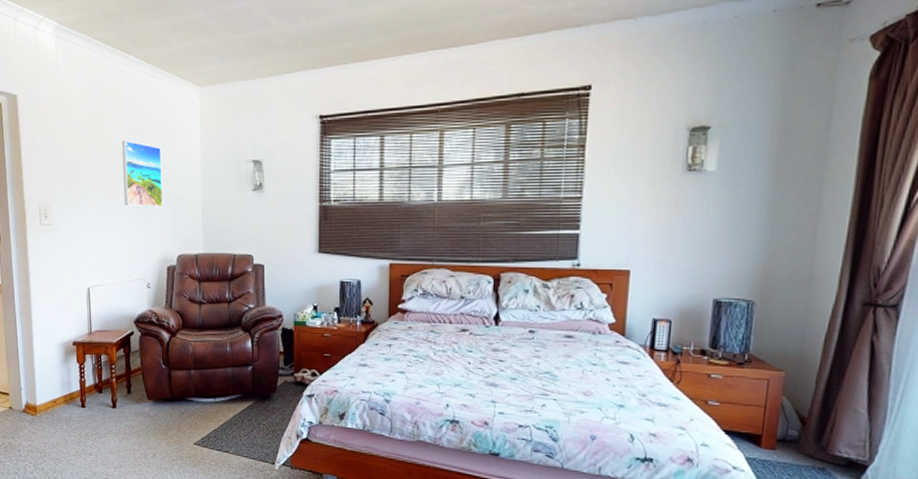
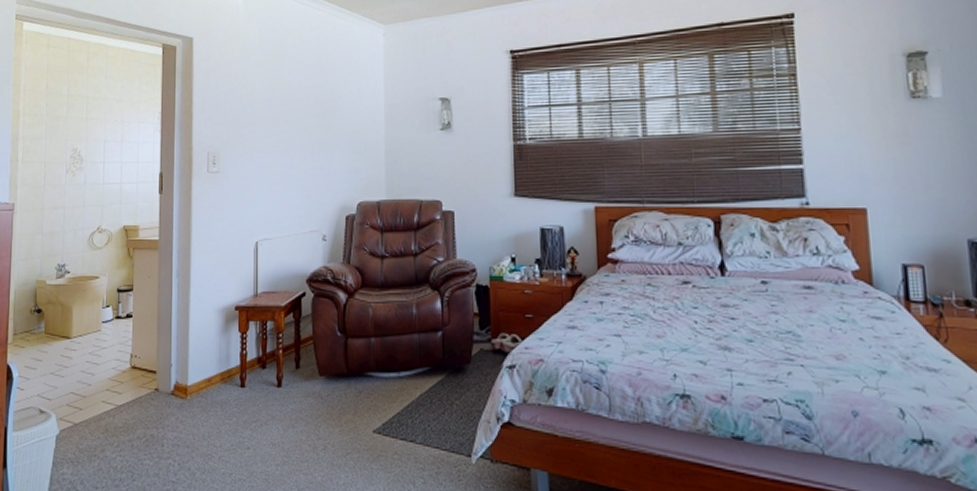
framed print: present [122,140,164,207] -> none [301,80,343,151]

